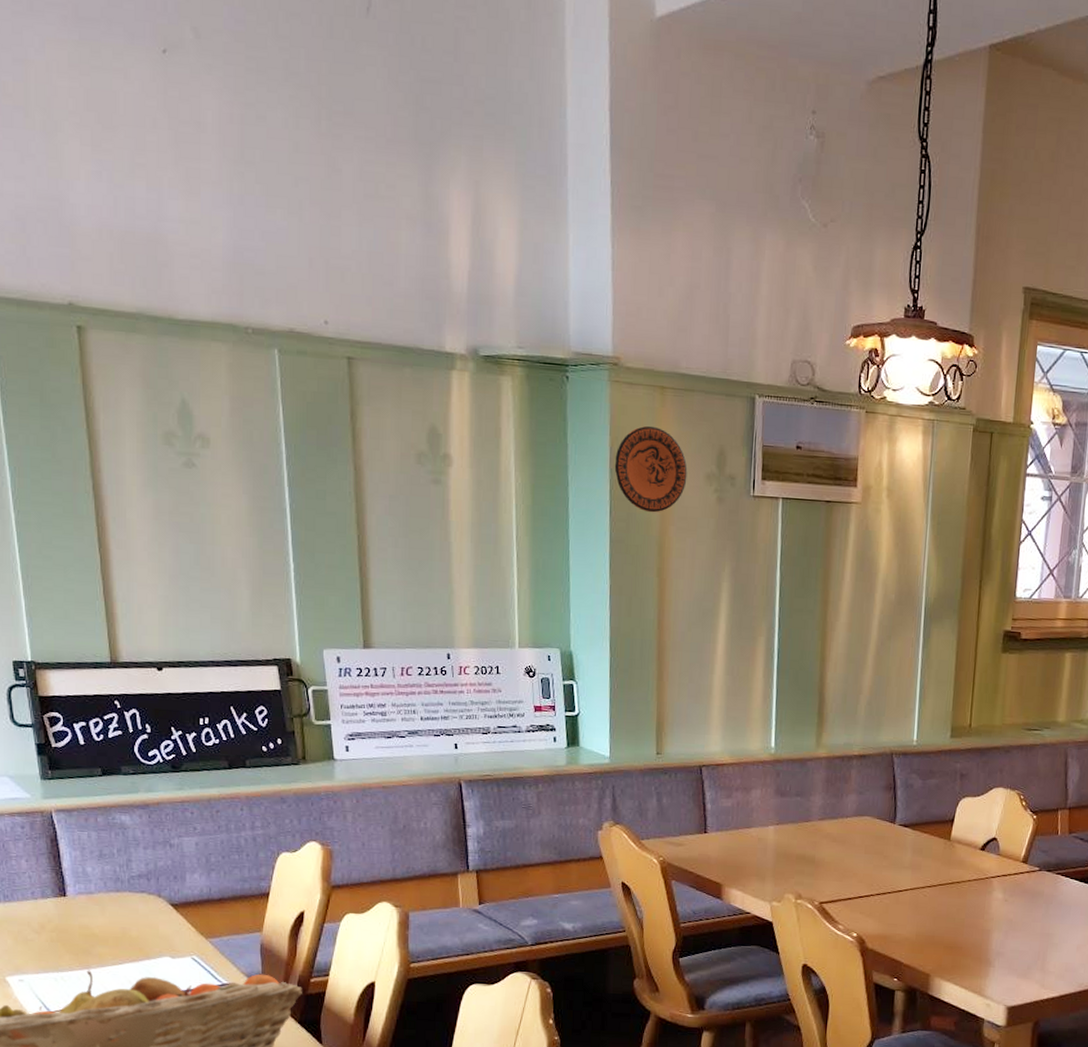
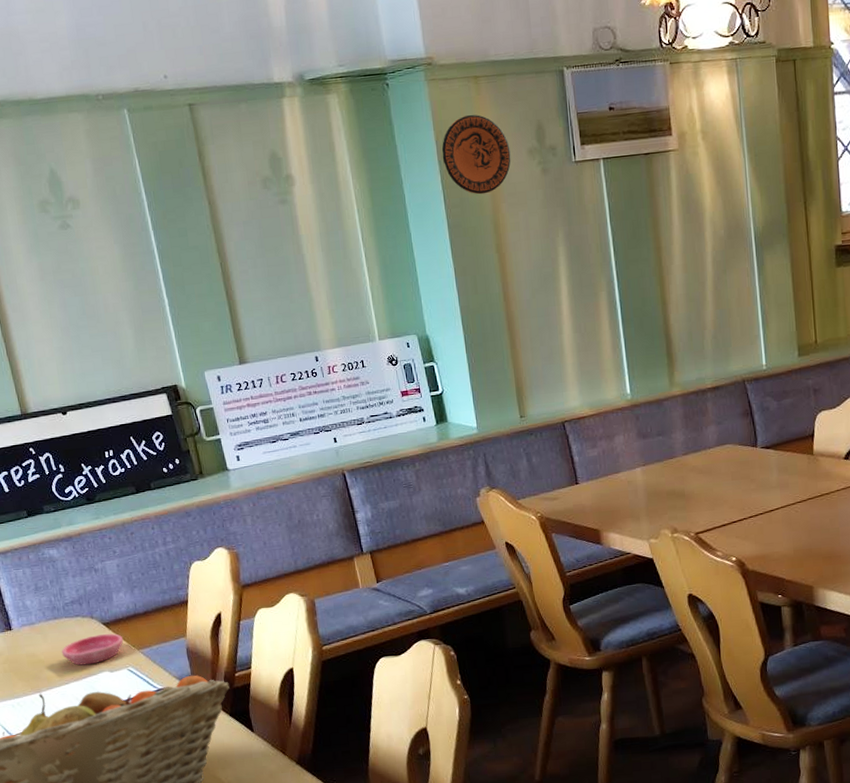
saucer: none [120,915,192,947] -> present [62,633,124,666]

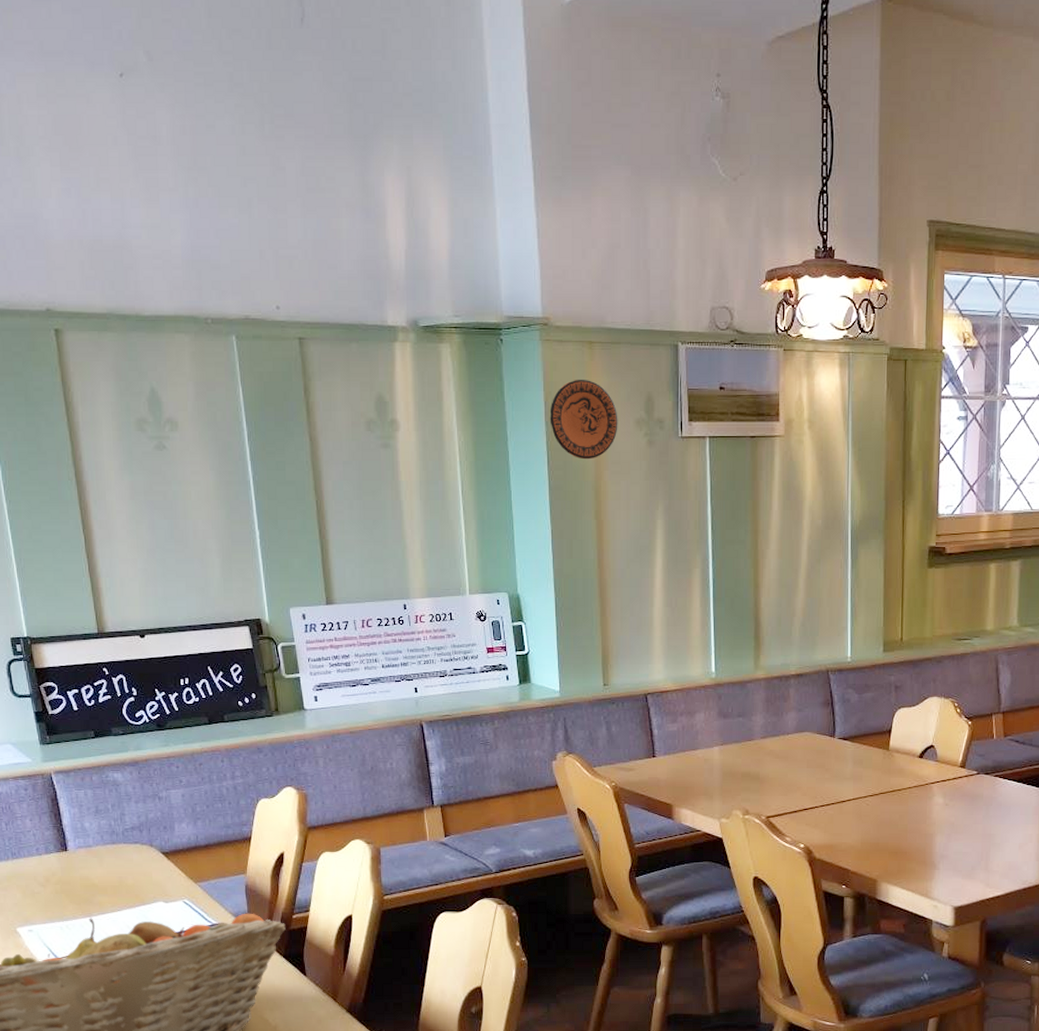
saucer: present [62,633,124,666] -> none [117,864,182,893]

